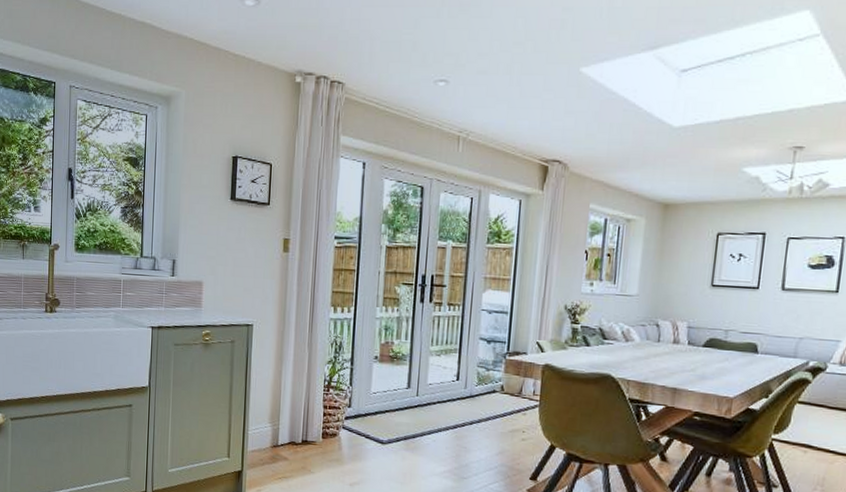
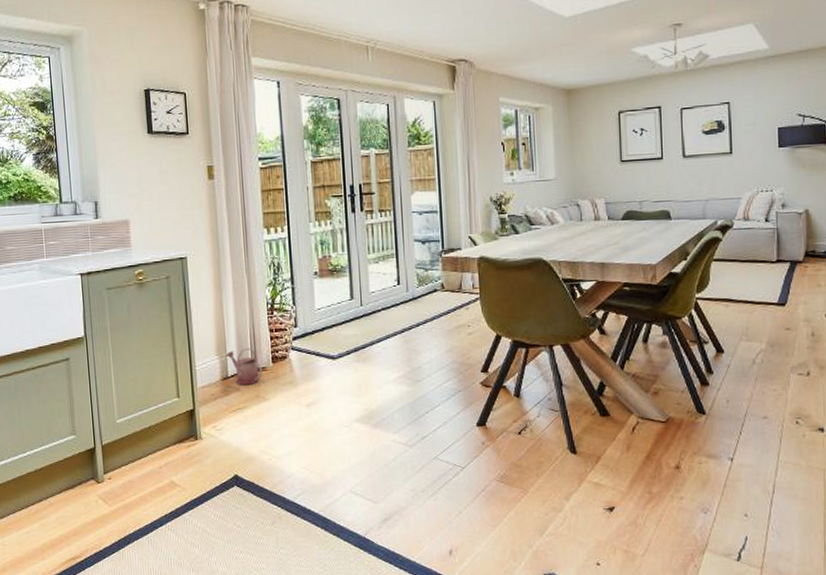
watering can: none [278,420,312,457] -> present [225,348,262,386]

